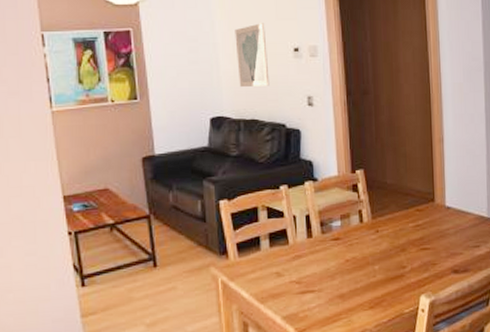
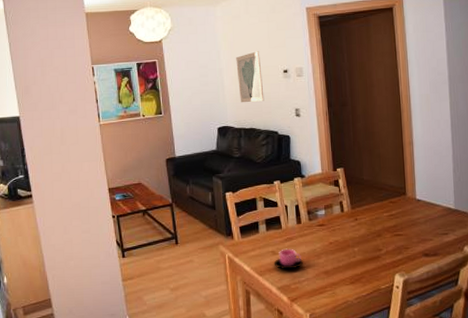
cup: none [278,268,315,295] -> present [274,248,304,270]

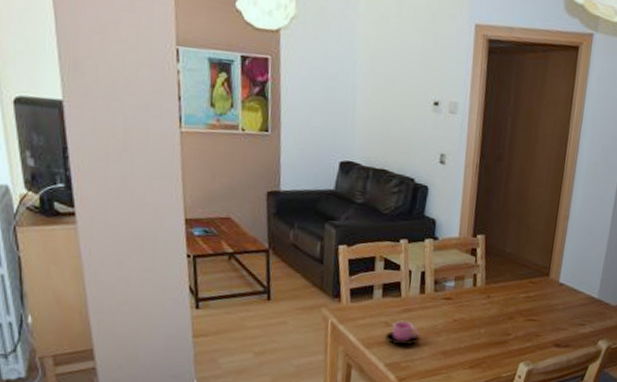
wall art: present [236,51,264,102] -> none [373,69,408,137]

